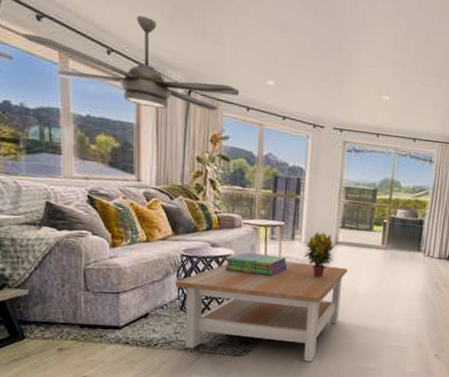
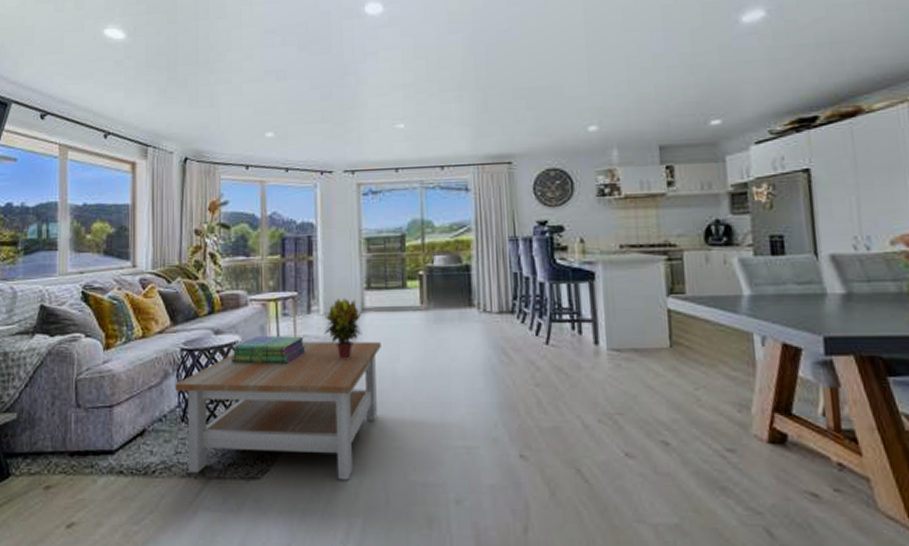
ceiling fan: present [23,15,240,111] -> none [27,94,237,184]

